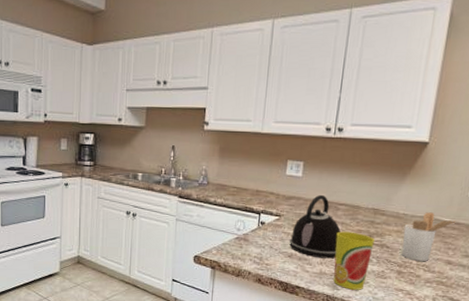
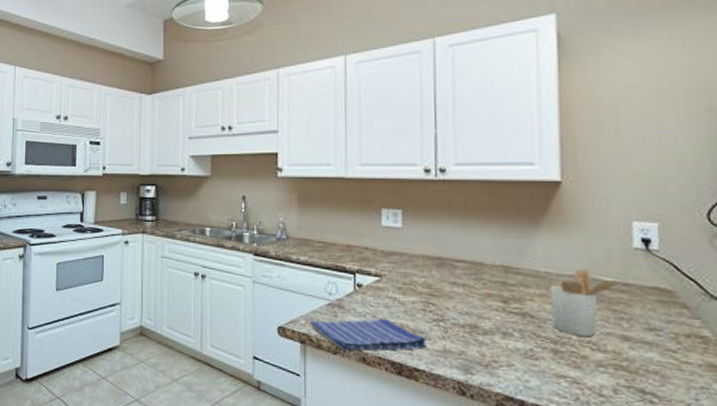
dish towel: none [219,249,308,274] -> present [309,319,426,351]
kettle: present [289,194,341,259] -> none [397,249,463,332]
cup: present [333,231,375,290] -> none [458,295,512,375]

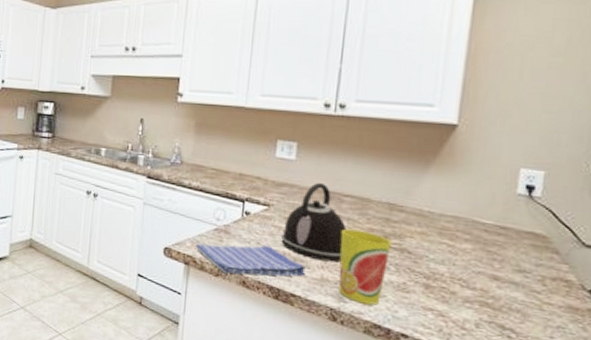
kettle: none [397,249,463,332] -> present [281,182,347,263]
cup: none [458,295,512,375] -> present [339,228,392,305]
utensil holder: present [550,270,623,338] -> none [428,211,502,275]

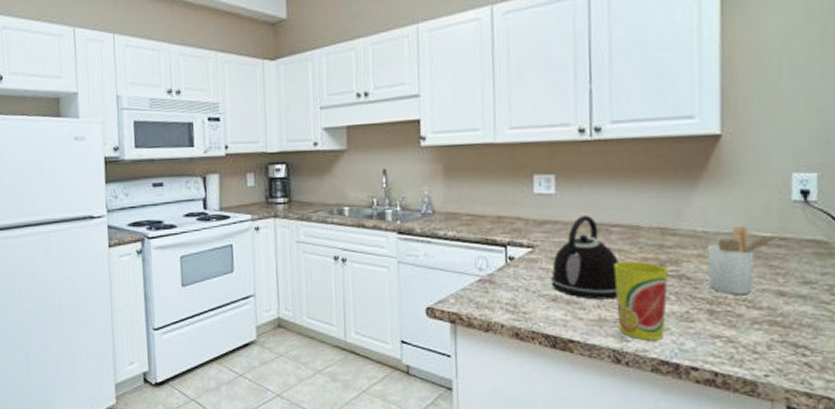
dish towel: present [195,244,306,277] -> none [459,291,581,328]
utensil holder: none [428,211,502,275] -> present [707,226,780,296]

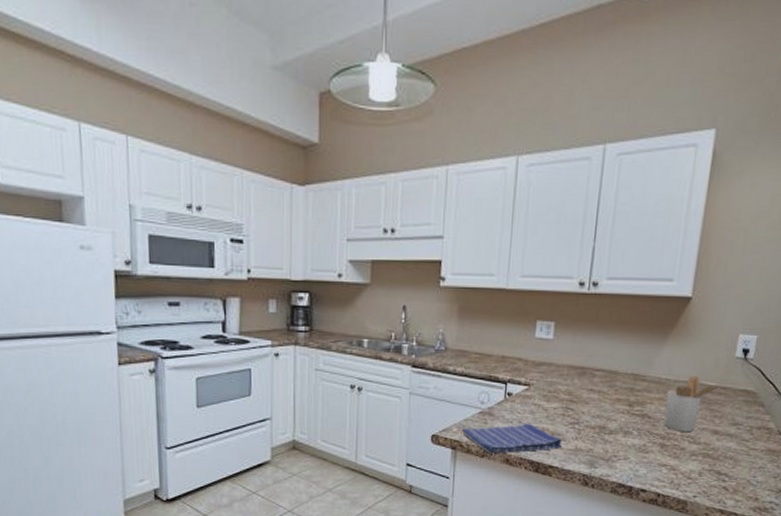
dish towel: none [459,291,581,328] -> present [461,424,562,454]
kettle: present [551,214,619,300] -> none [540,359,598,433]
cup: present [613,261,668,340] -> none [590,401,635,467]

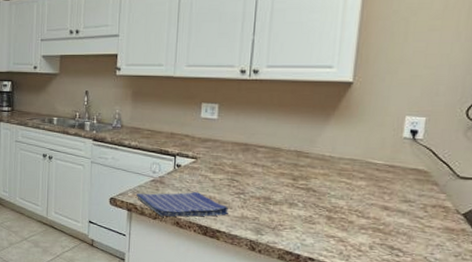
utensil holder: present [664,376,723,433] -> none [330,154,390,207]

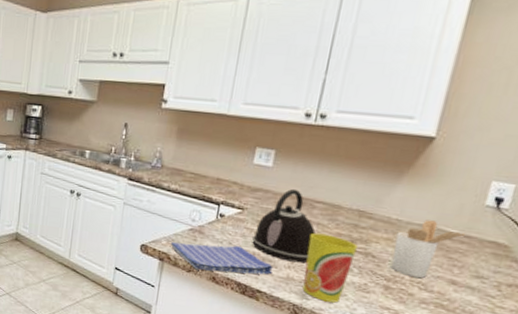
kettle: none [207,136,262,203] -> present [252,188,316,263]
cup: none [256,174,299,236] -> present [302,232,358,303]
utensil holder: none [330,154,390,207] -> present [390,220,466,279]

